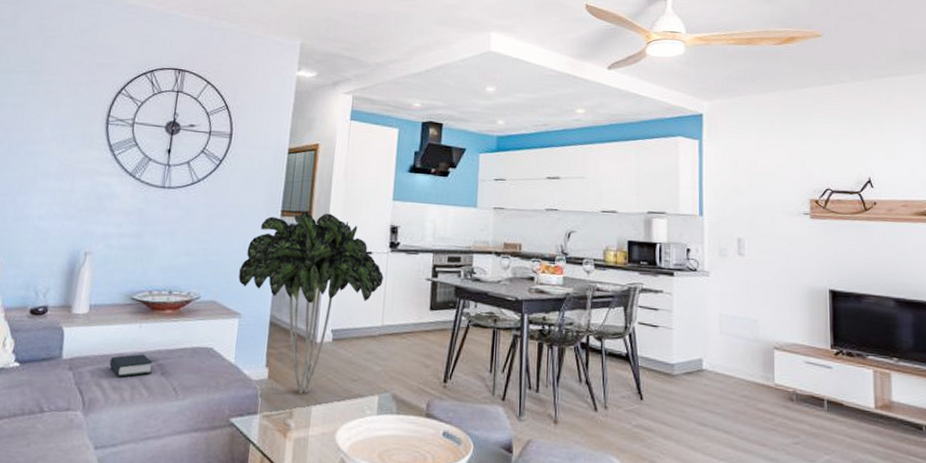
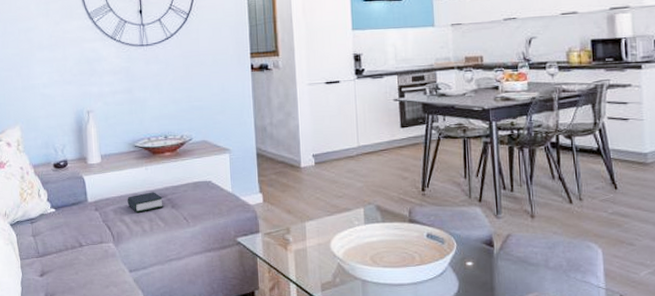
indoor plant: present [238,211,383,394] -> none [222,50,354,212]

